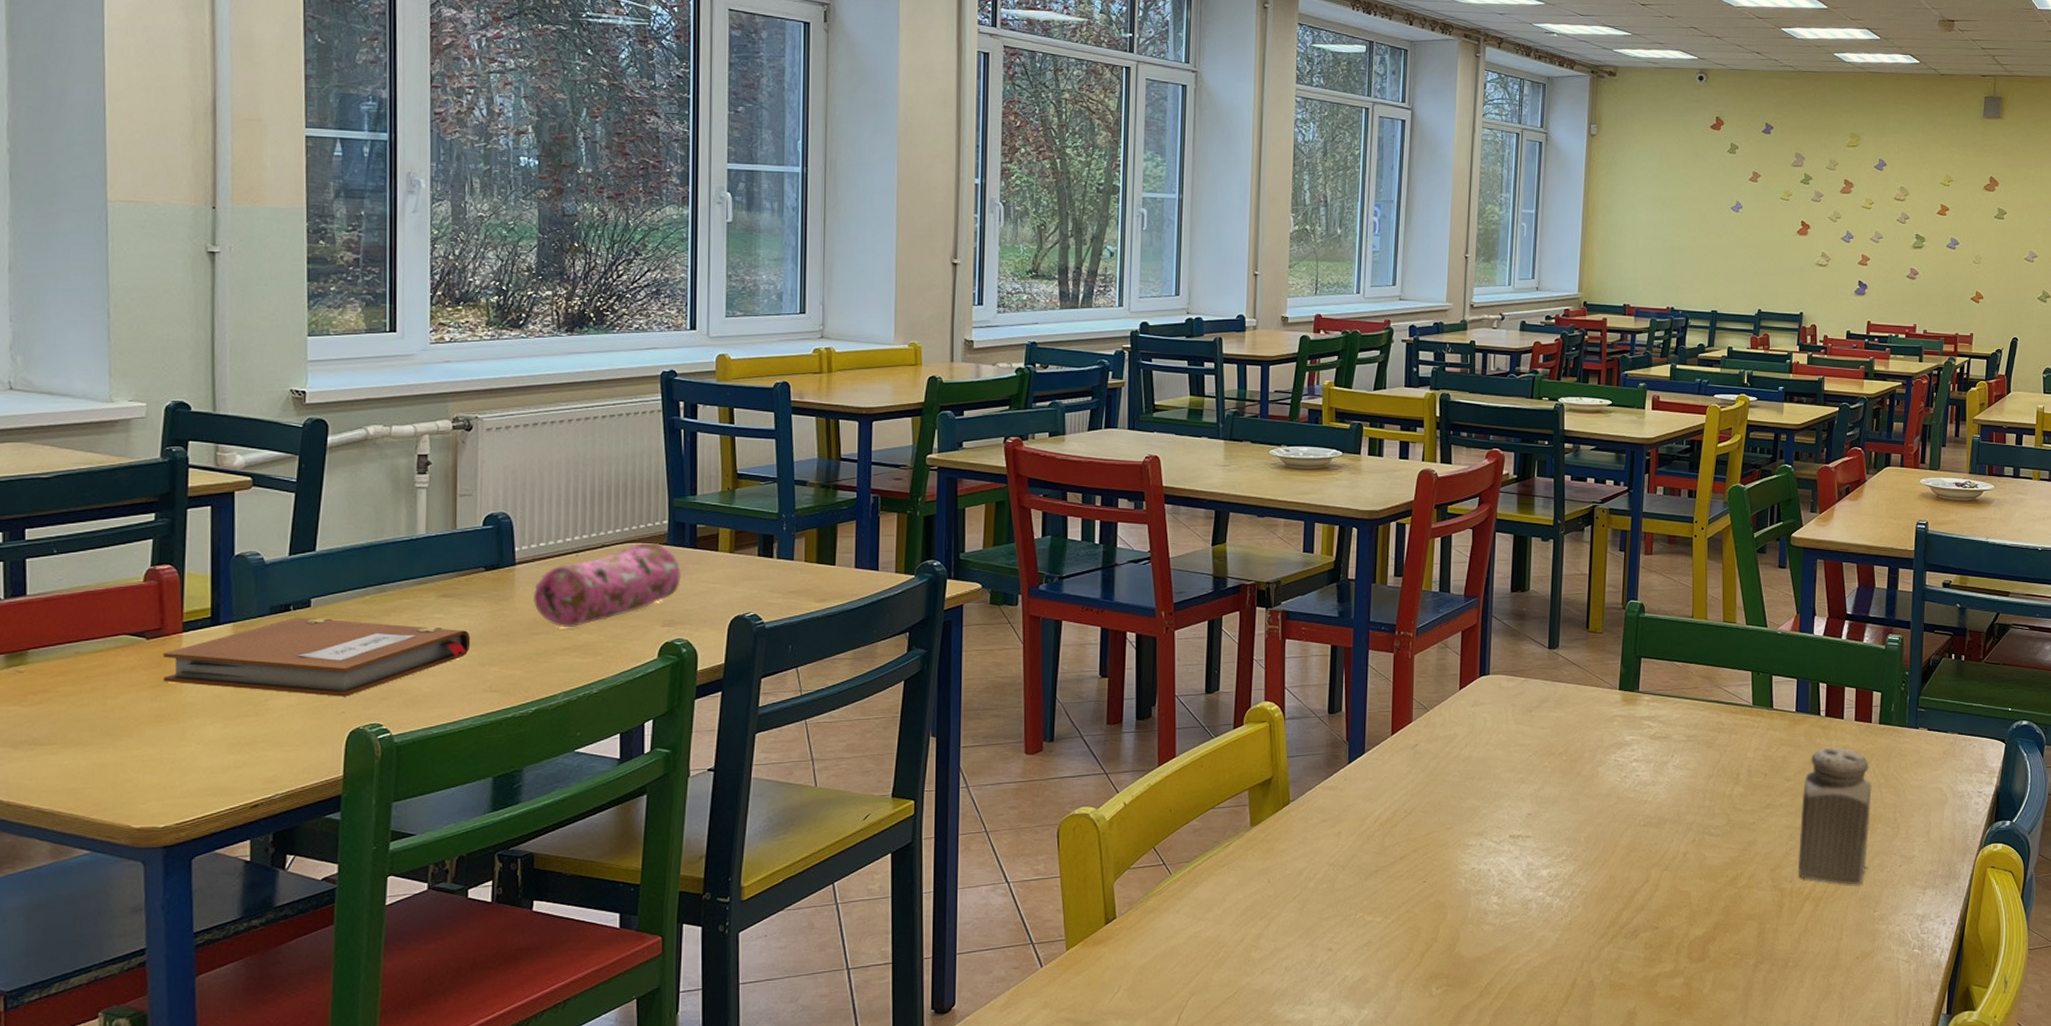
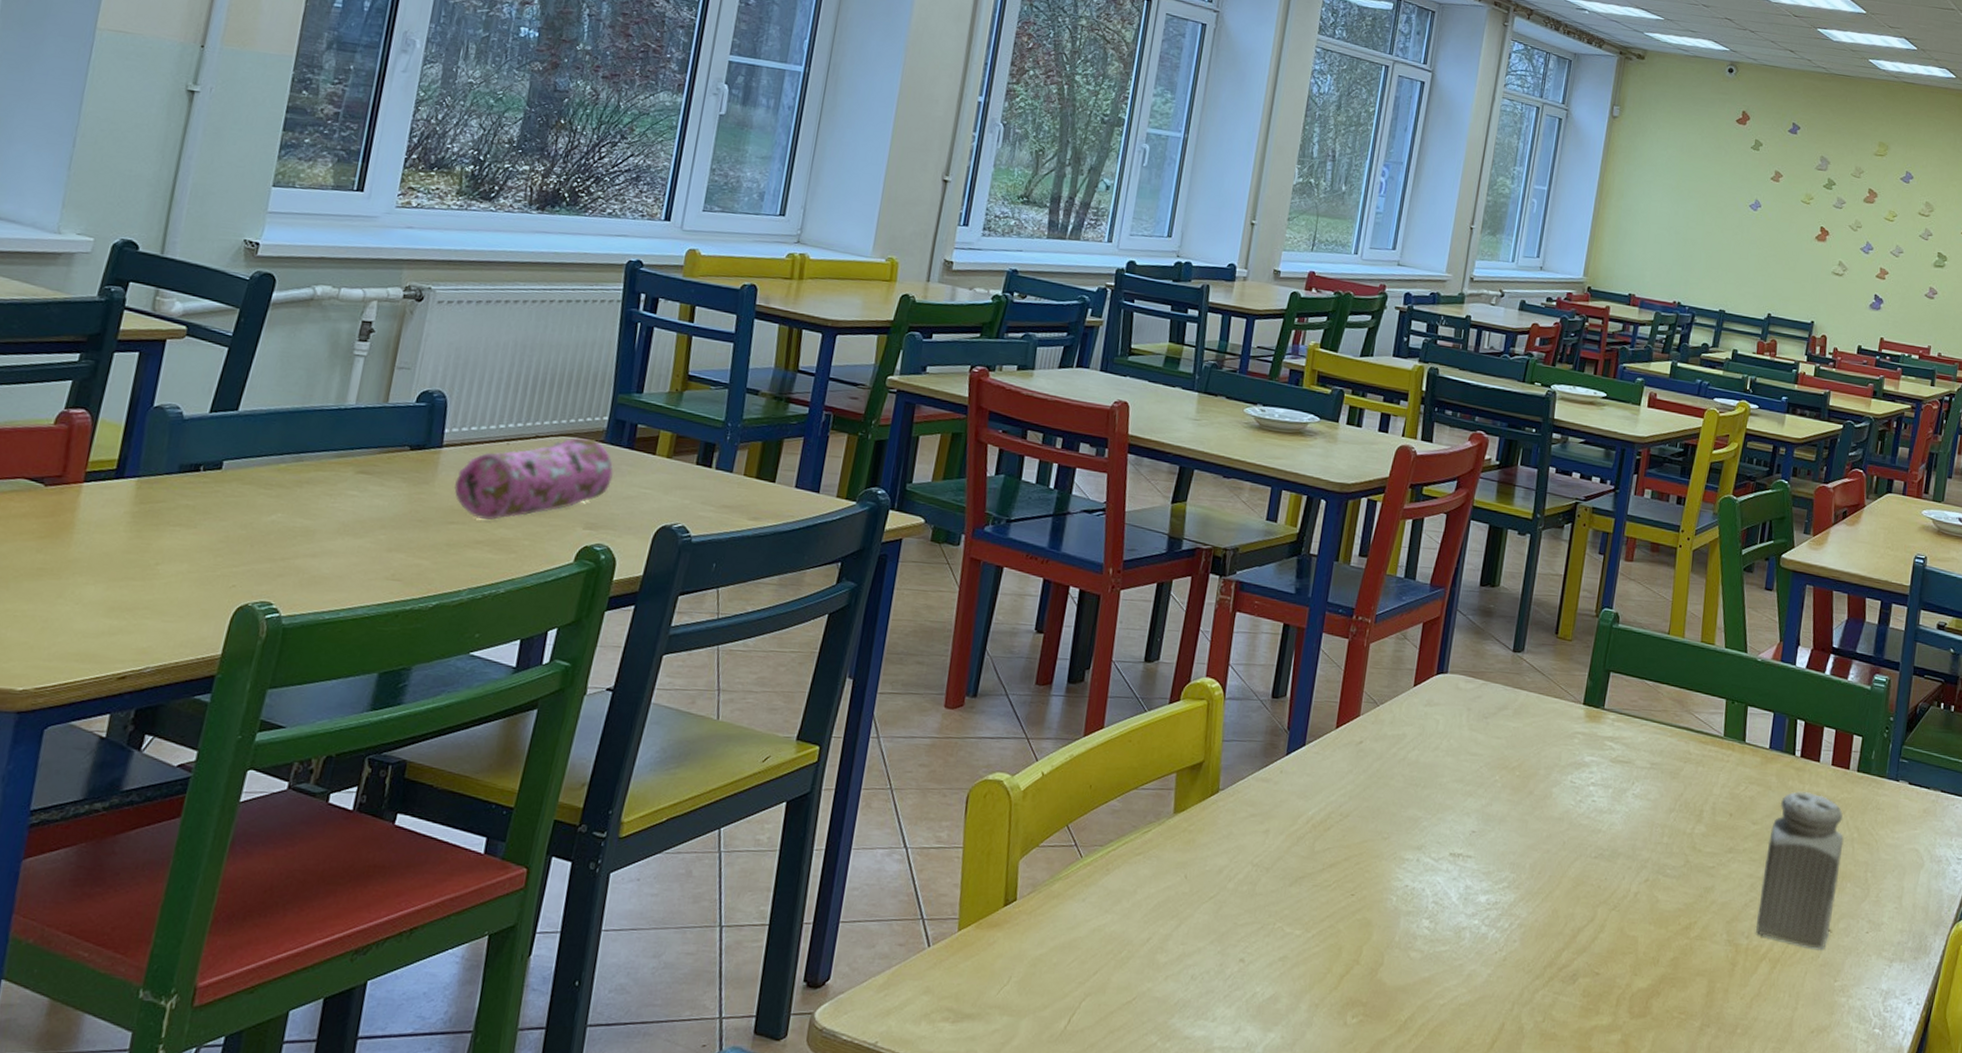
notebook: present [163,617,471,697] -> none [52,478,383,570]

